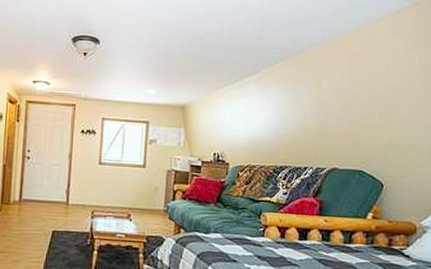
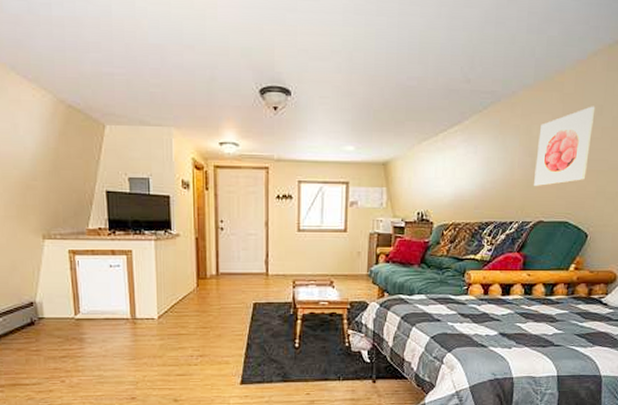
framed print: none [326,65,382,135] -> present [534,106,596,186]

